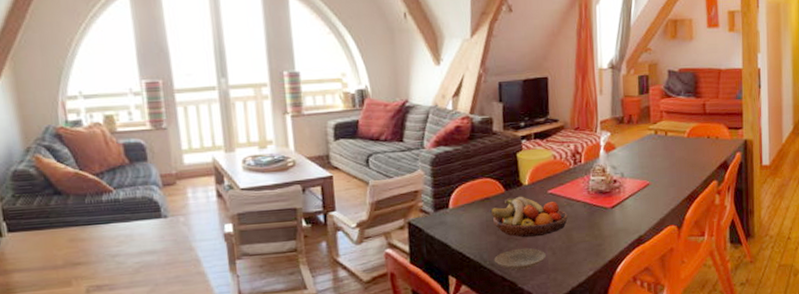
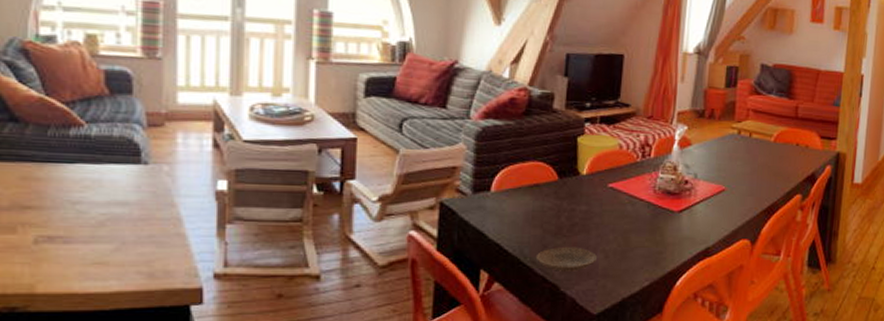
fruit bowl: present [489,196,568,238] -> none [537,186,628,236]

